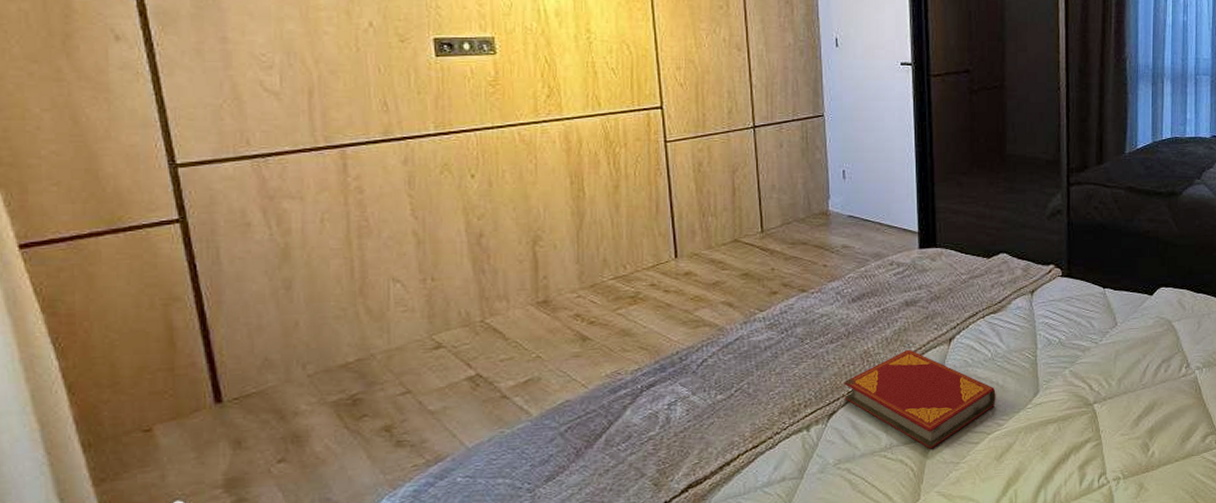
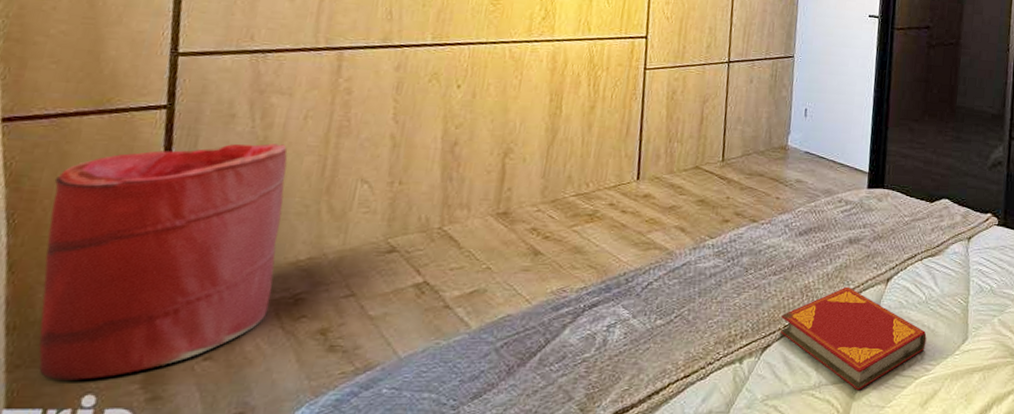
laundry hamper: none [88,249,329,490] -> present [39,143,288,380]

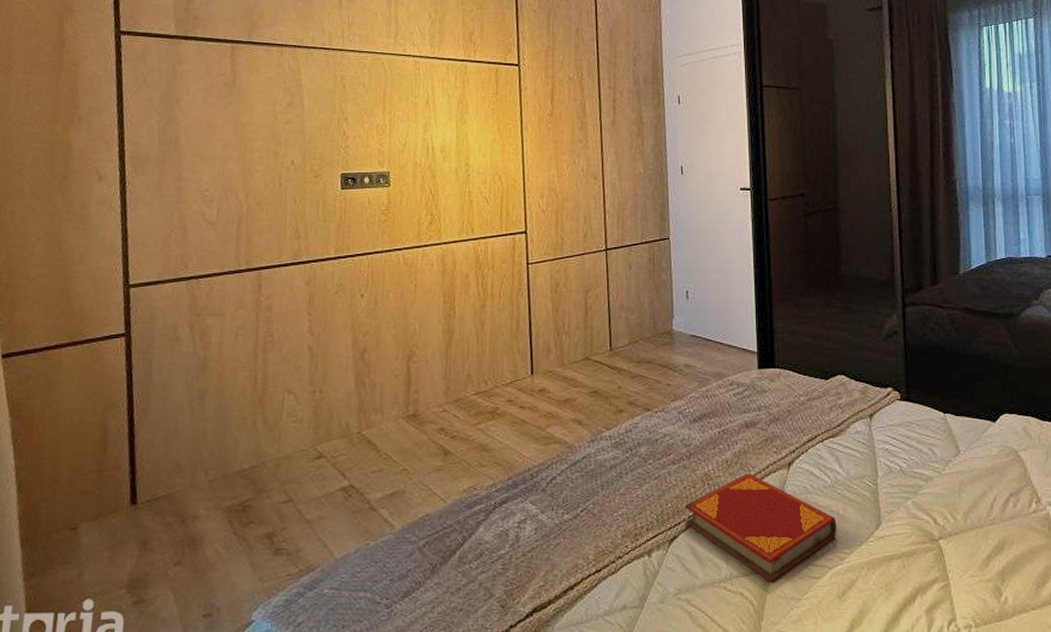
laundry hamper: present [39,143,288,380] -> none [44,362,225,587]

